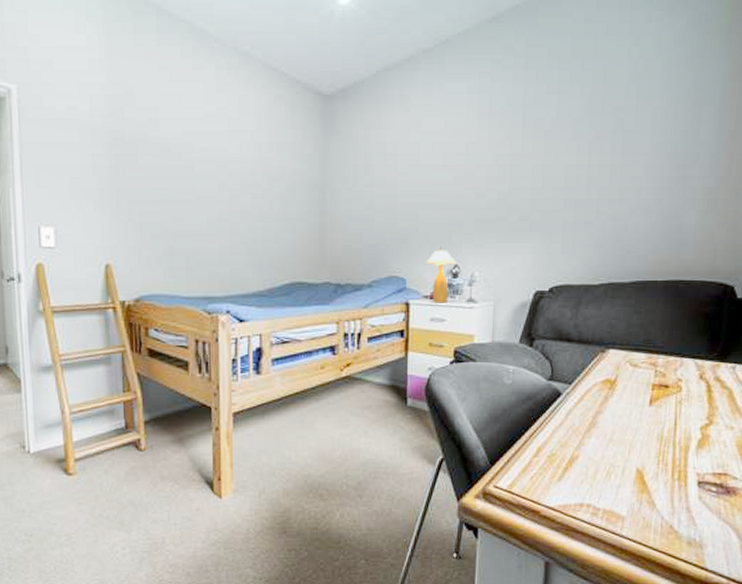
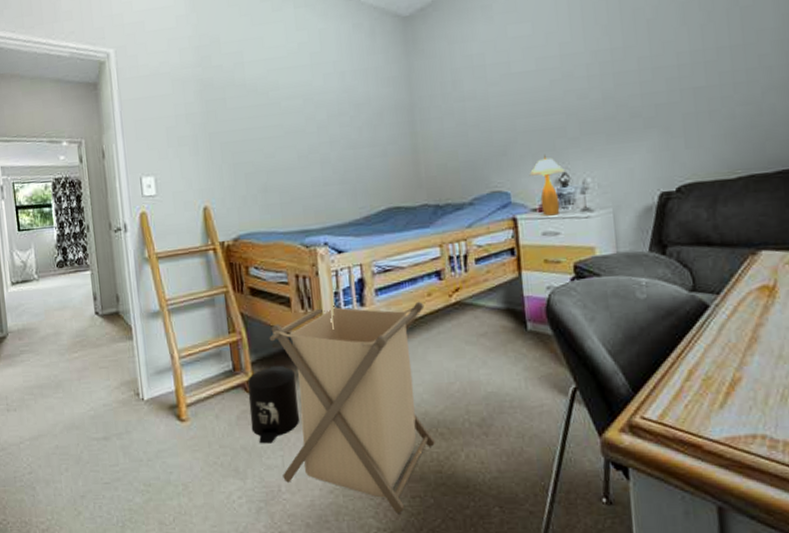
trash bin: none [138,425,188,499] -> present [247,365,299,444]
laundry basket: none [164,369,317,564] -> present [269,301,435,513]

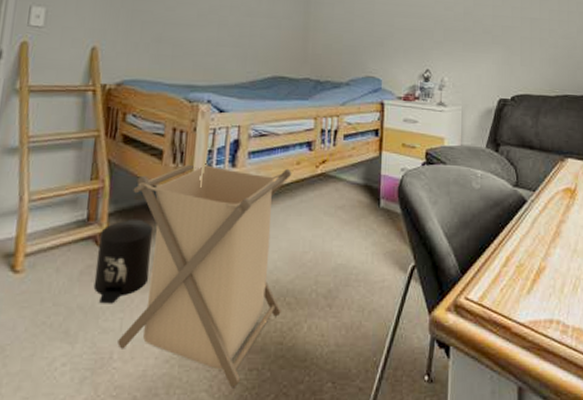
table lamp: present [529,154,566,216] -> none [399,51,429,105]

